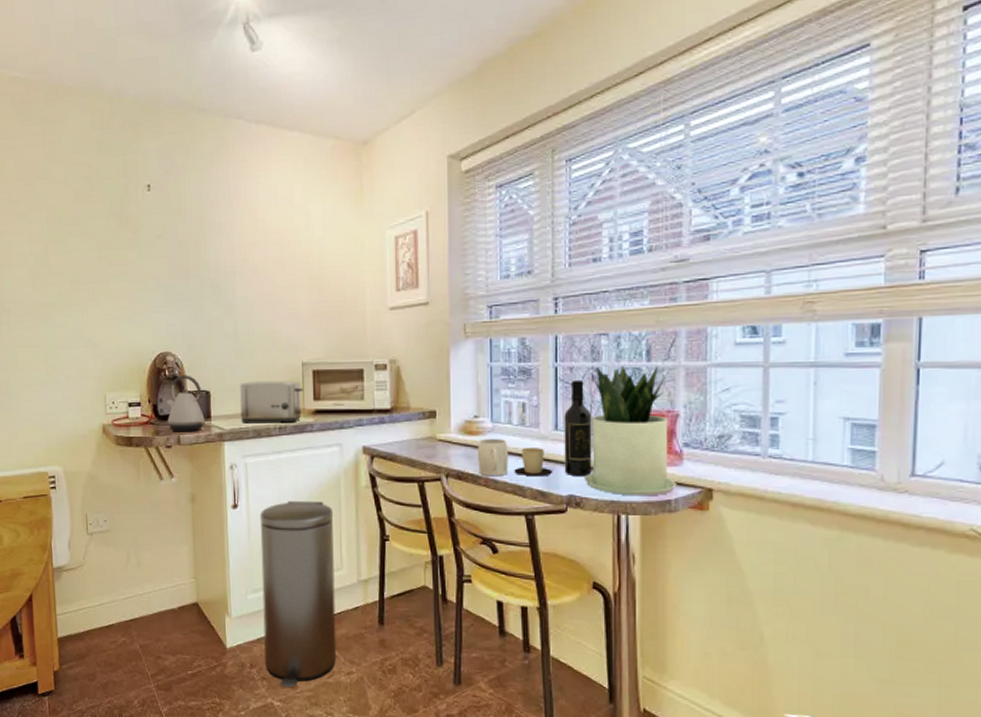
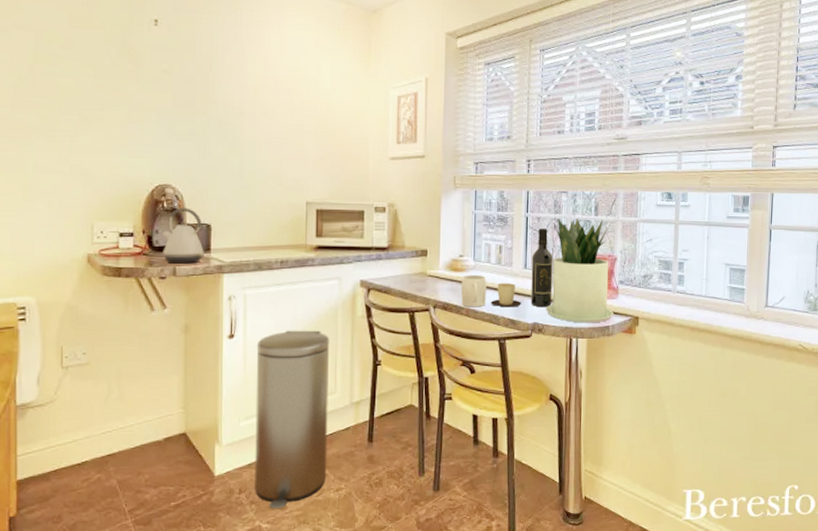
toaster: present [240,380,304,424] -> none [241,217,307,257]

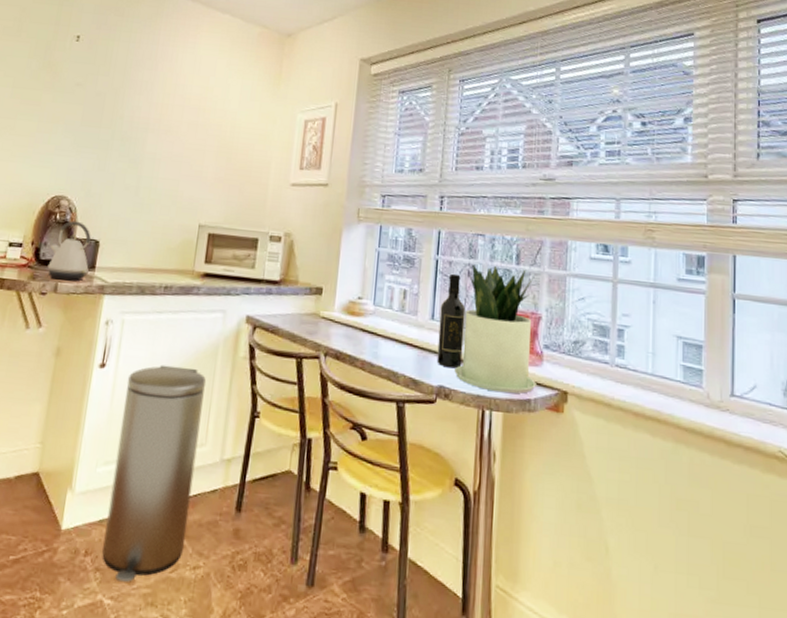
mug: present [461,274,486,307] -> none [356,320,387,361]
cup: present [491,283,521,308] -> none [390,334,425,365]

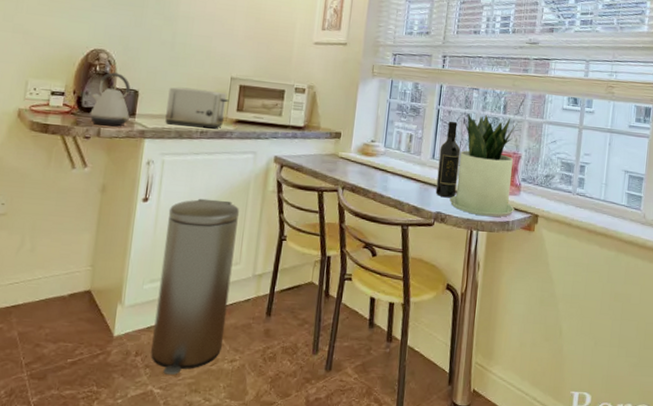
toaster: none [126,236,197,284] -> present [164,87,229,129]

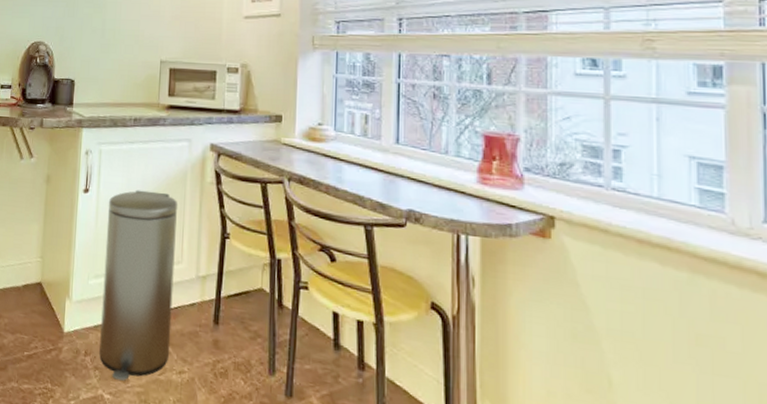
kettle: present [90,72,130,127] -> none [33,63,68,117]
toaster: present [164,87,229,129] -> none [99,74,160,116]
wine bottle: present [435,121,461,198] -> none [404,96,433,193]
planter: present [449,113,516,217] -> none [424,86,517,218]

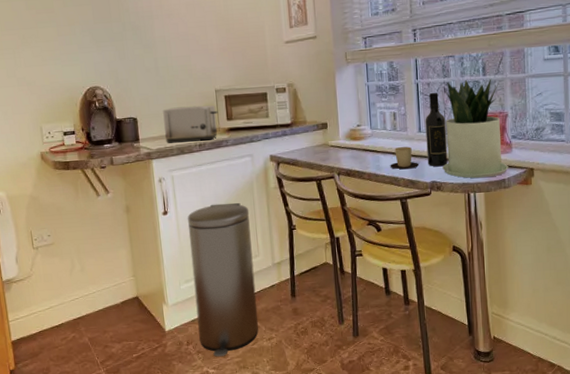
toaster: none [99,74,160,116] -> present [163,105,218,143]
cup: none [355,158,392,189] -> present [390,146,418,170]
wine bottle: none [404,96,433,193] -> present [425,92,448,167]
planter: none [424,86,517,218] -> present [442,78,508,179]

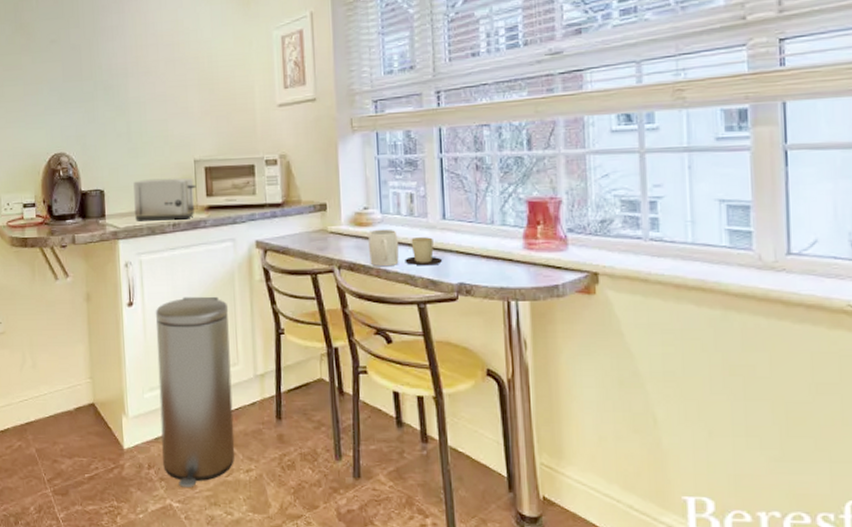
mug: none [361,141,386,172] -> present [368,228,399,267]
wine bottle: present [425,92,448,167] -> none [451,169,481,265]
planter: present [442,78,508,179] -> none [473,154,563,282]

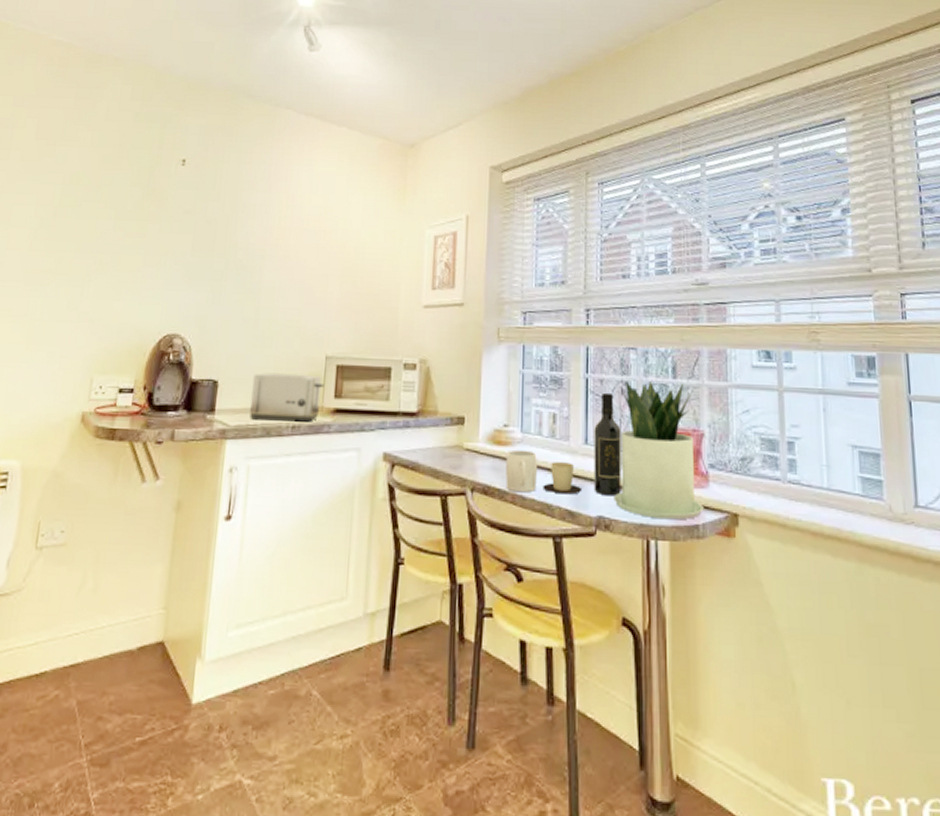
pedal bin: present [155,296,235,489] -> none [238,512,344,760]
wine bottle: none [451,169,481,265] -> present [594,392,621,496]
planter: none [473,154,563,282] -> present [614,381,704,520]

